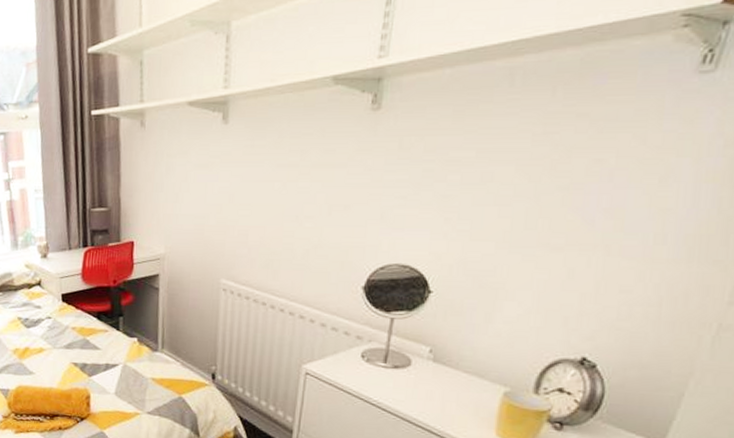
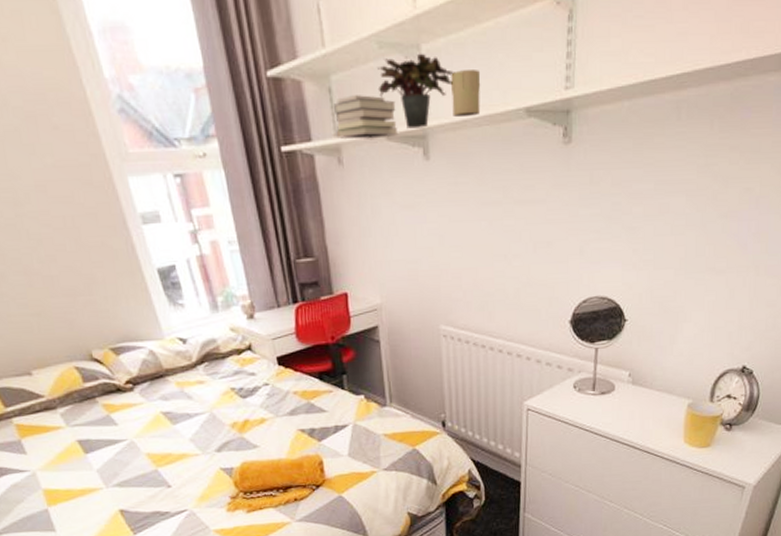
books: none [142,66,201,105] -> present [334,95,399,139]
potted plant: none [185,29,263,96] -> present [378,53,455,129]
candle: none [256,42,289,86] -> present [451,70,481,118]

